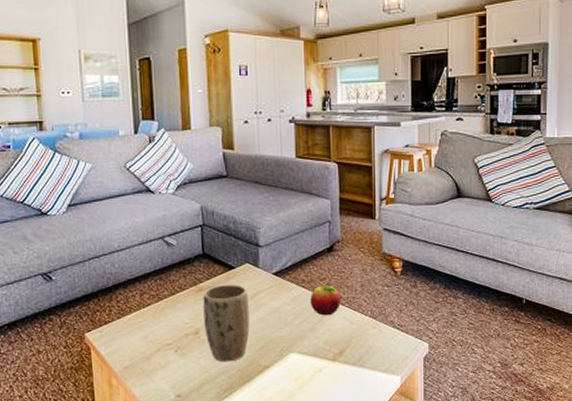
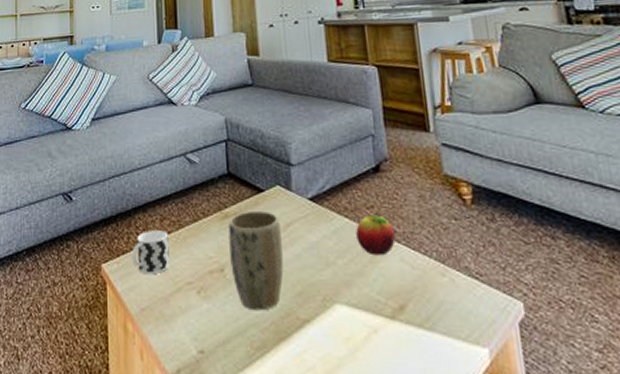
cup: none [114,303,150,340] -> present [132,230,170,275]

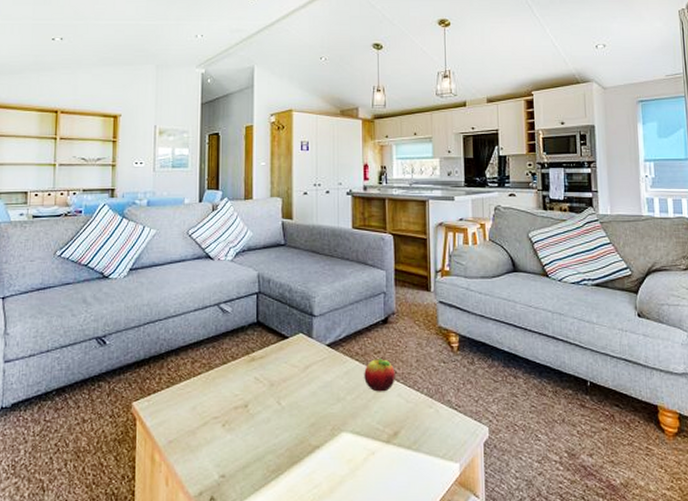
cup: present [132,230,170,275] -> none [162,372,199,411]
plant pot: present [228,210,284,311] -> none [254,354,301,440]

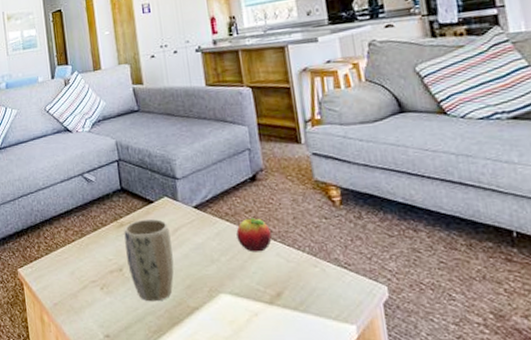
plant pot: none [254,354,301,440] -> present [124,219,174,302]

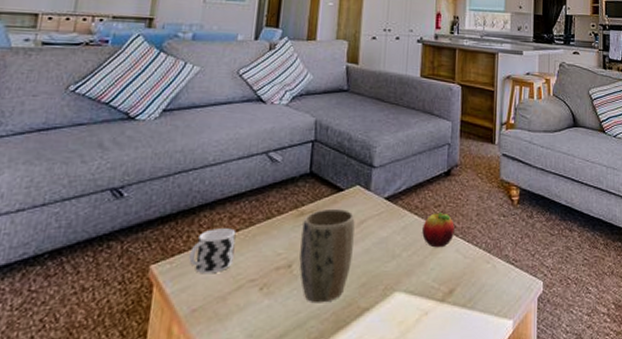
cup: none [42,239,76,276] -> present [189,228,236,274]

